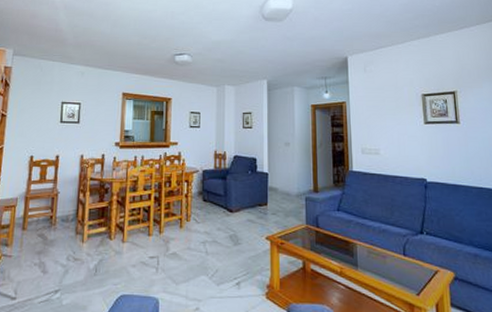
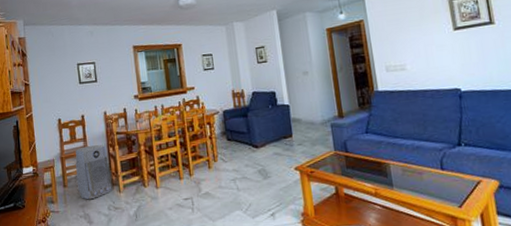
air purifier: none [38,188,77,247] -> present [75,144,112,200]

